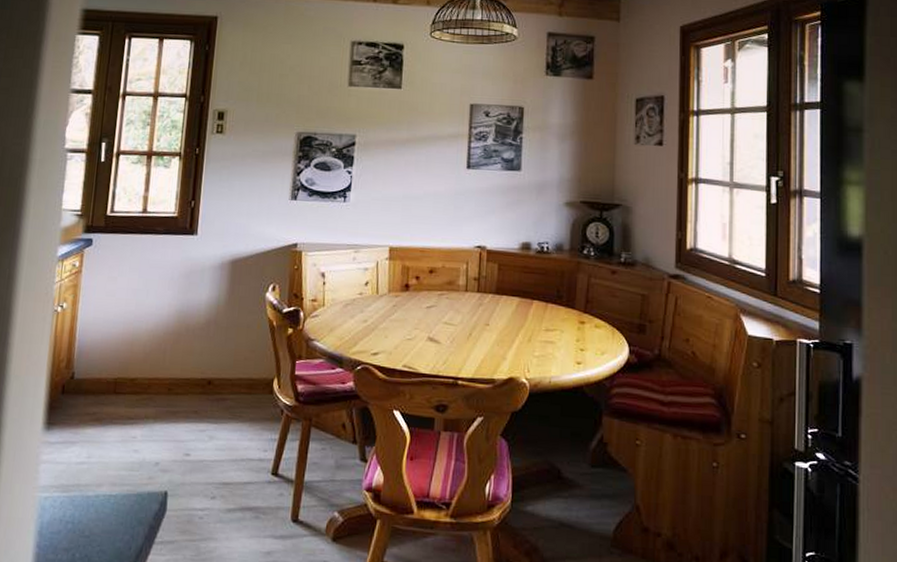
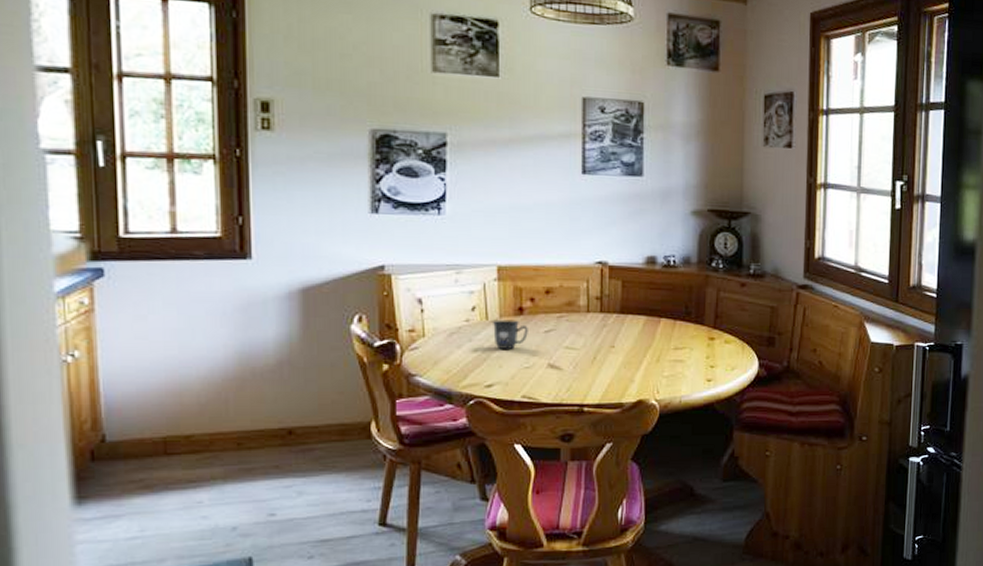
mug: none [381,294,412,322] -> present [492,319,528,349]

